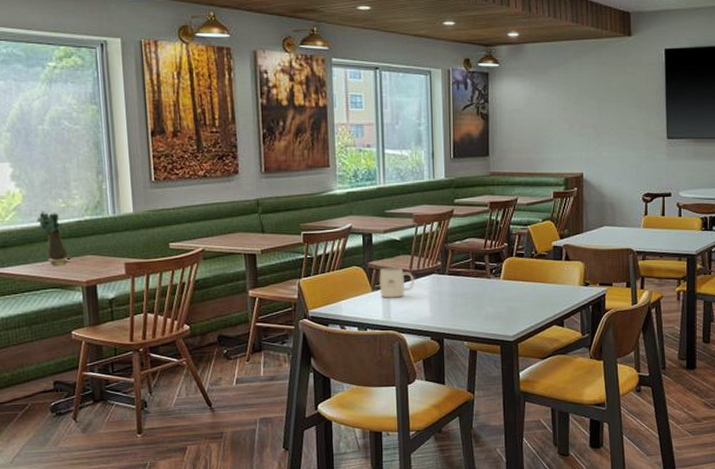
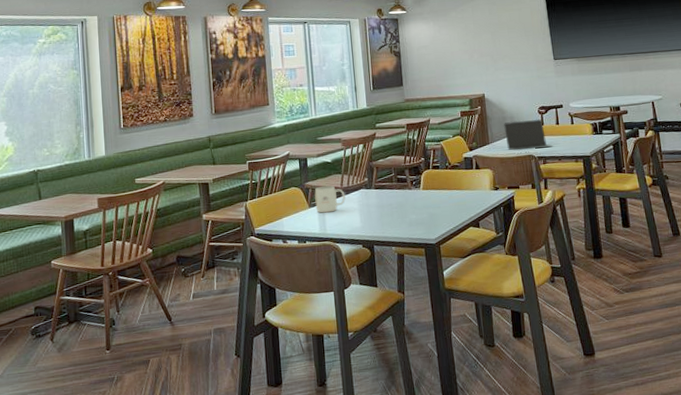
vase: present [36,211,69,266] -> none [25,159,51,206]
laptop: none [601,207,655,244] -> present [503,119,553,151]

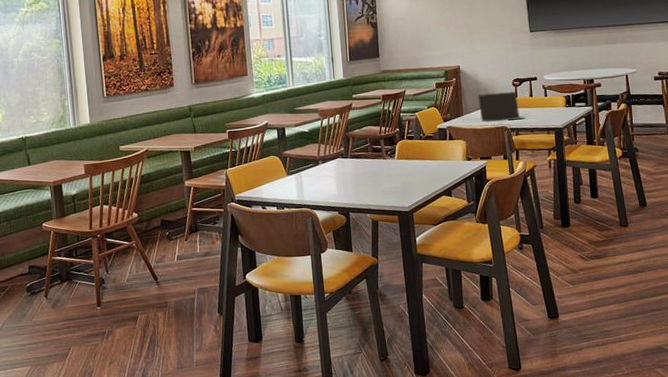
mug: present [314,185,346,213] -> none [292,154,322,181]

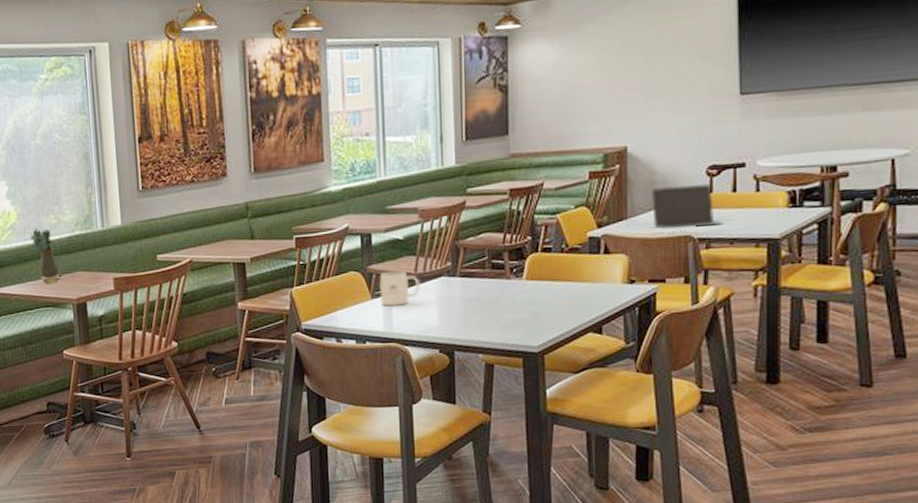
vase: none [13,126,39,171] -> present [30,228,60,285]
mug: none [292,154,322,181] -> present [379,270,420,306]

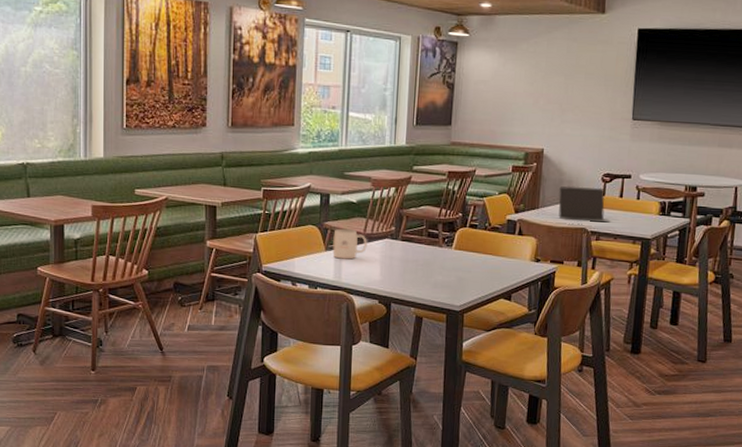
vase: present [30,228,60,285] -> none [13,149,40,204]

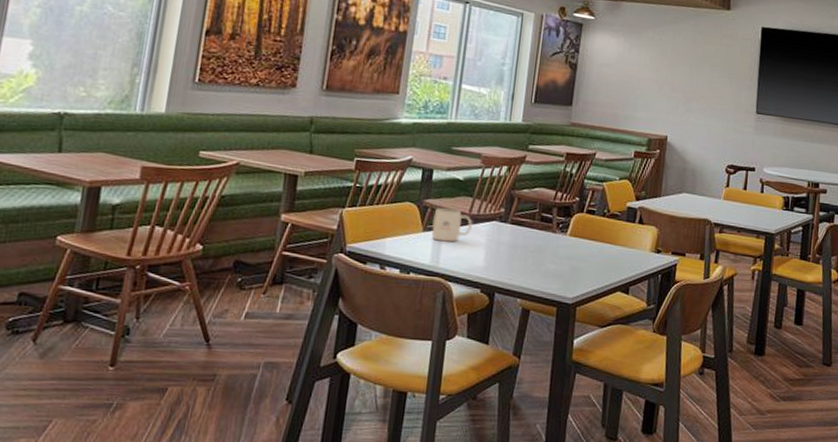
laptop: present [558,185,611,223] -> none [681,175,735,215]

